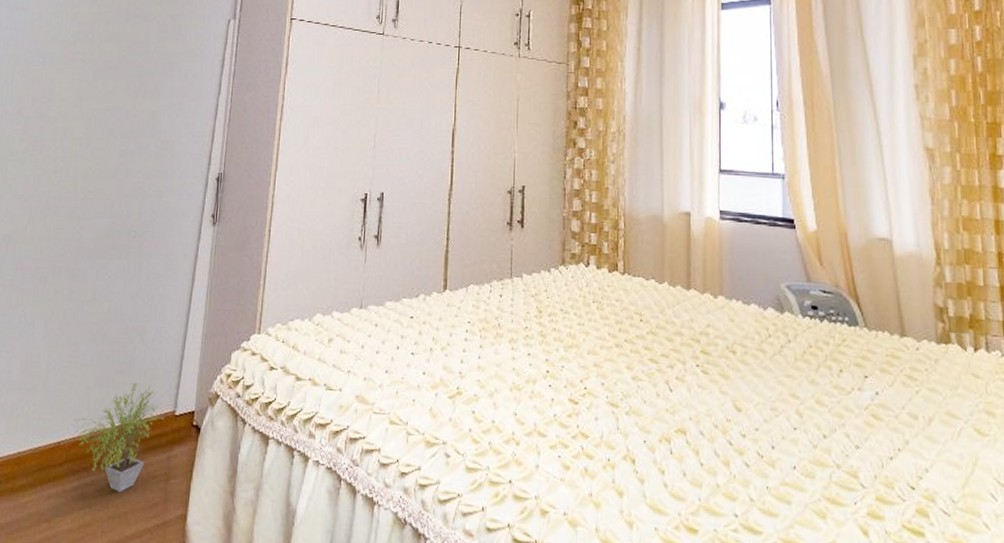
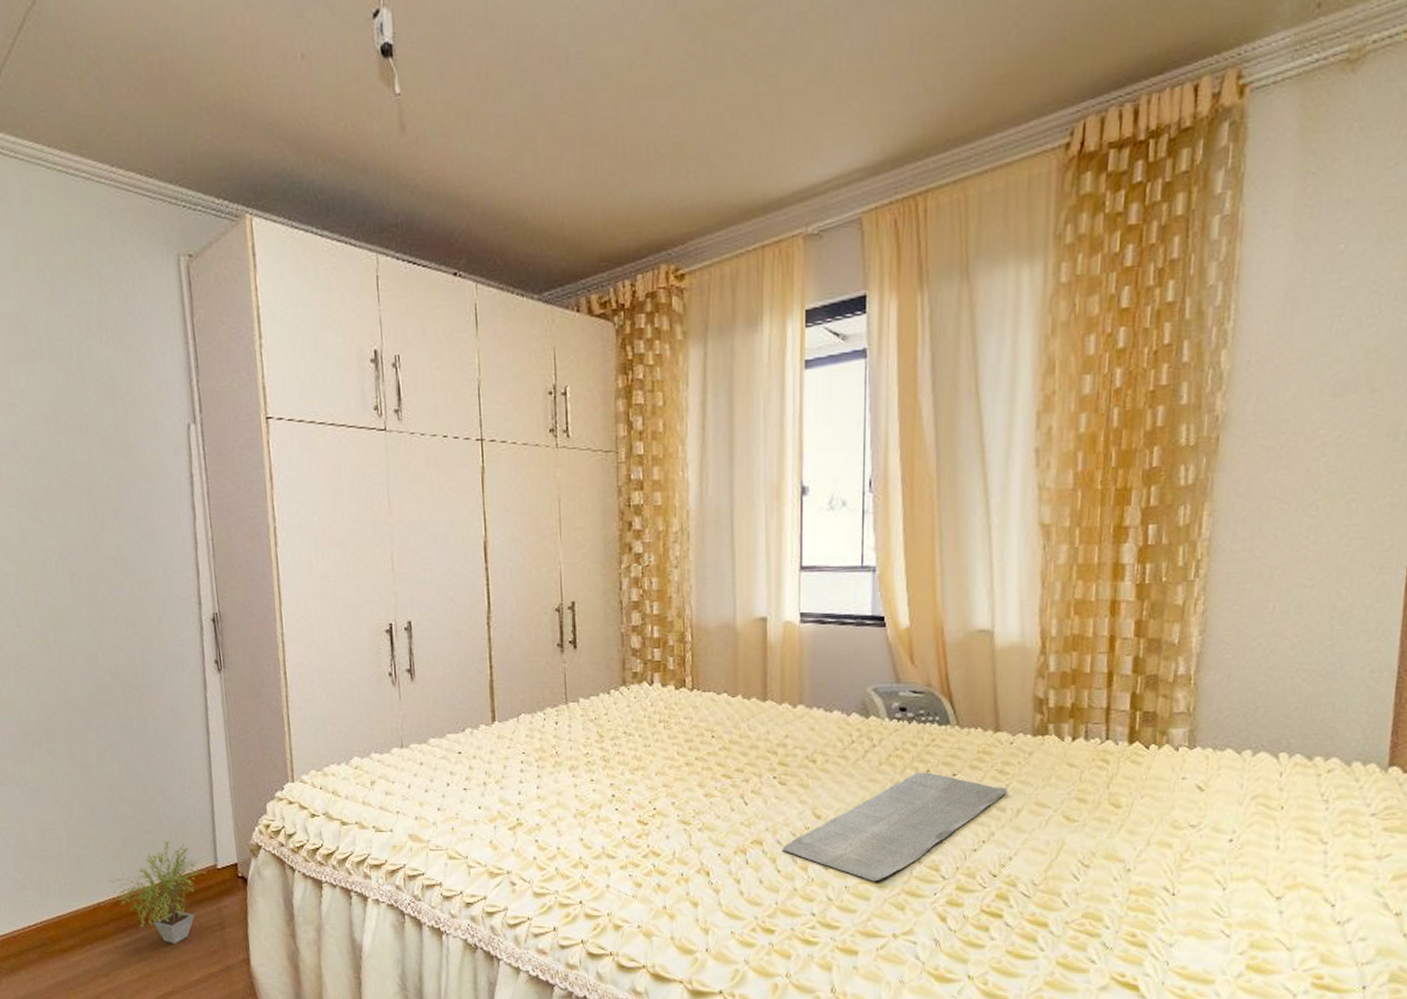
bath mat: none [705,371,919,484] -> present [782,772,1009,882]

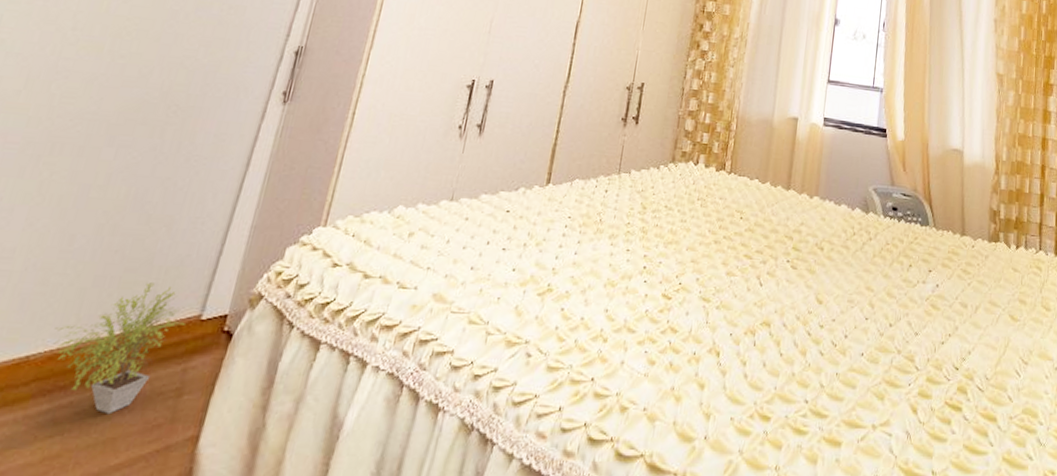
bath mat: present [782,772,1009,882] -> none [787,266,970,370]

